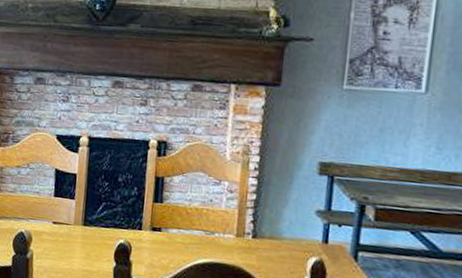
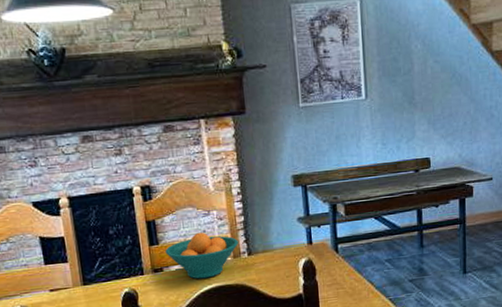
fruit bowl: none [167,200,245,251] -> present [165,232,238,279]

